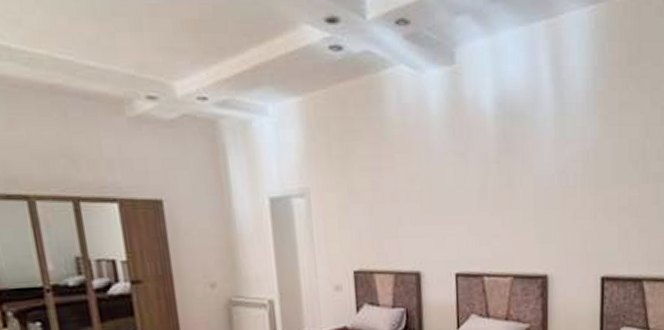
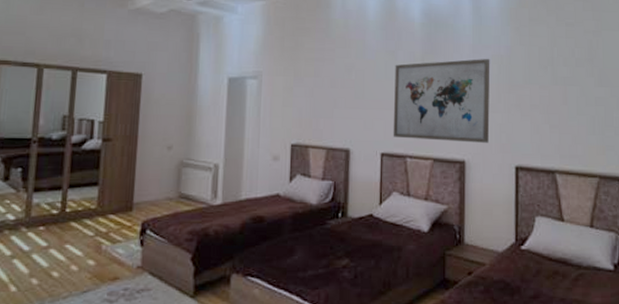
wall art: none [465,156,575,256] -> present [393,59,490,143]

